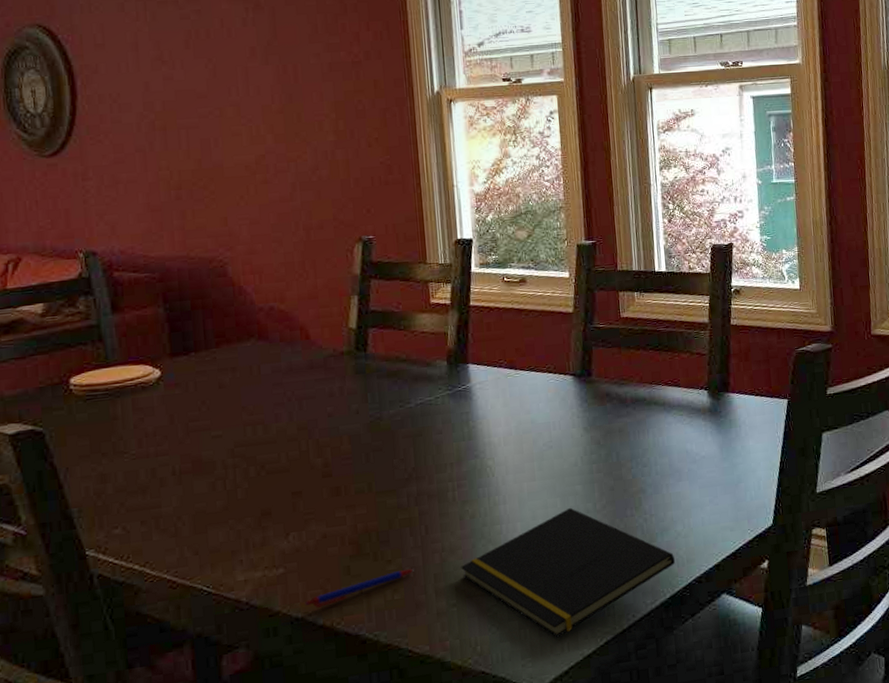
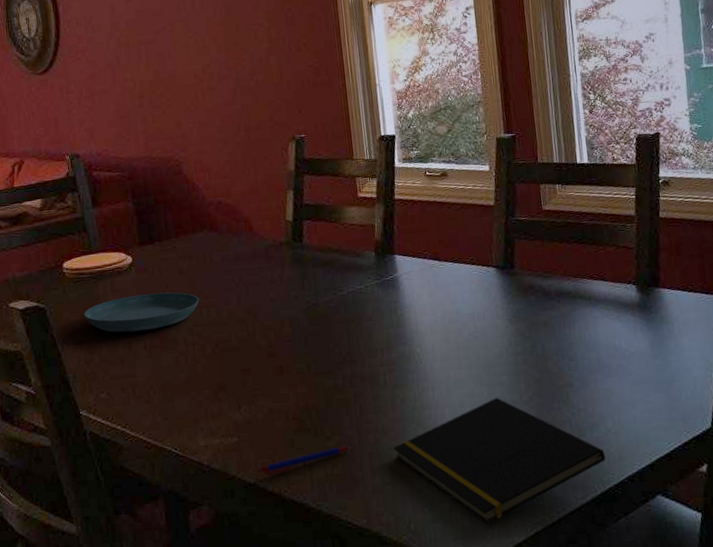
saucer: none [96,409,243,458] -> present [84,292,199,333]

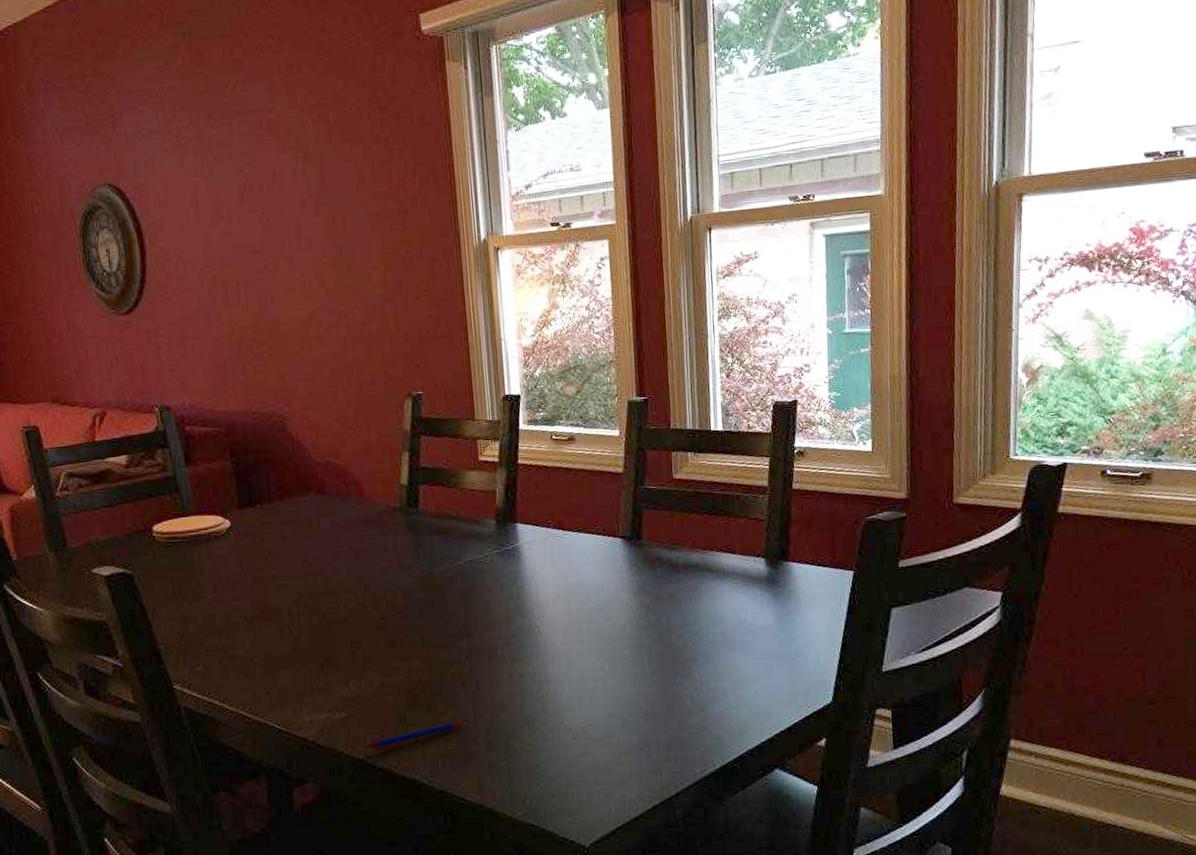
saucer: present [84,292,199,333] -> none [177,559,305,602]
notepad: present [393,397,606,524] -> none [510,671,726,799]

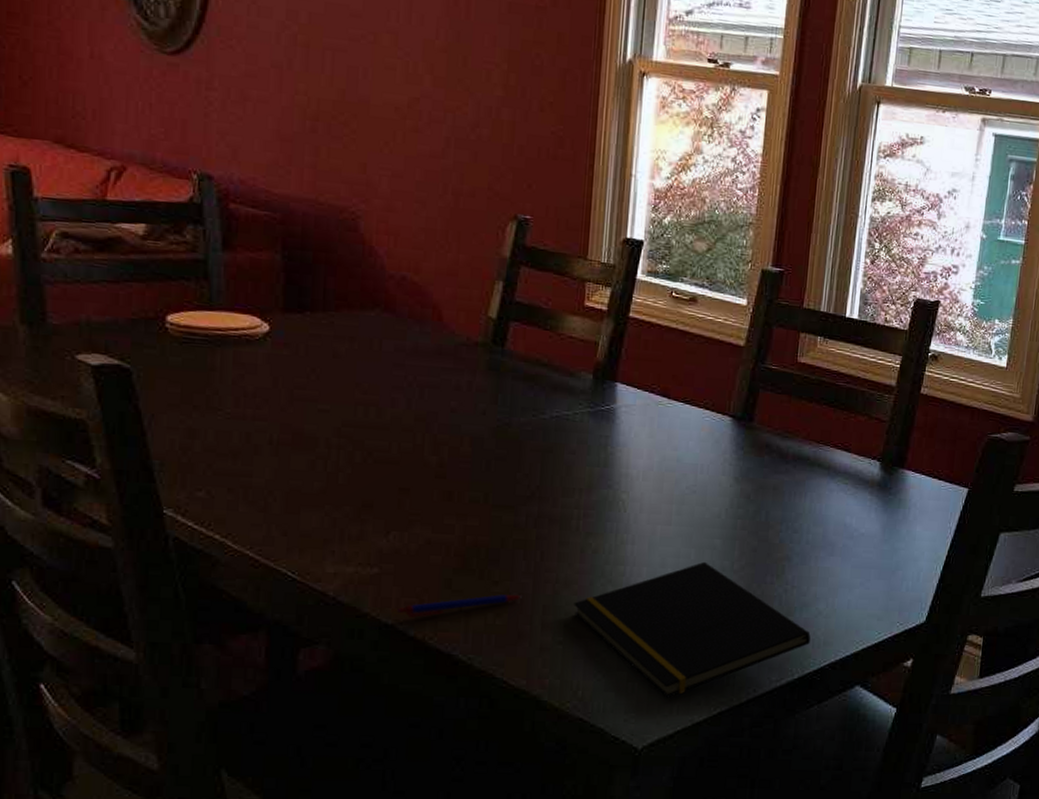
notepad: none [510,671,726,799] -> present [574,561,811,698]

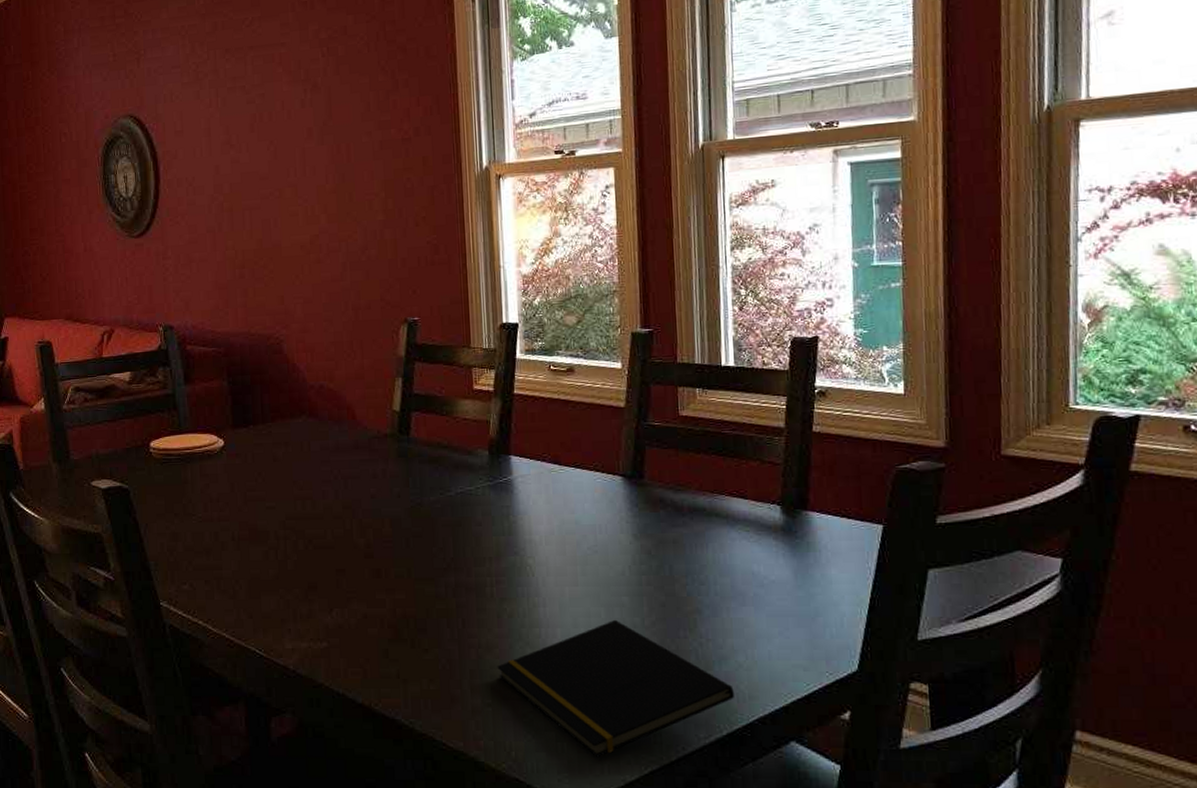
pen: present [397,594,523,618] -> none [346,660,451,686]

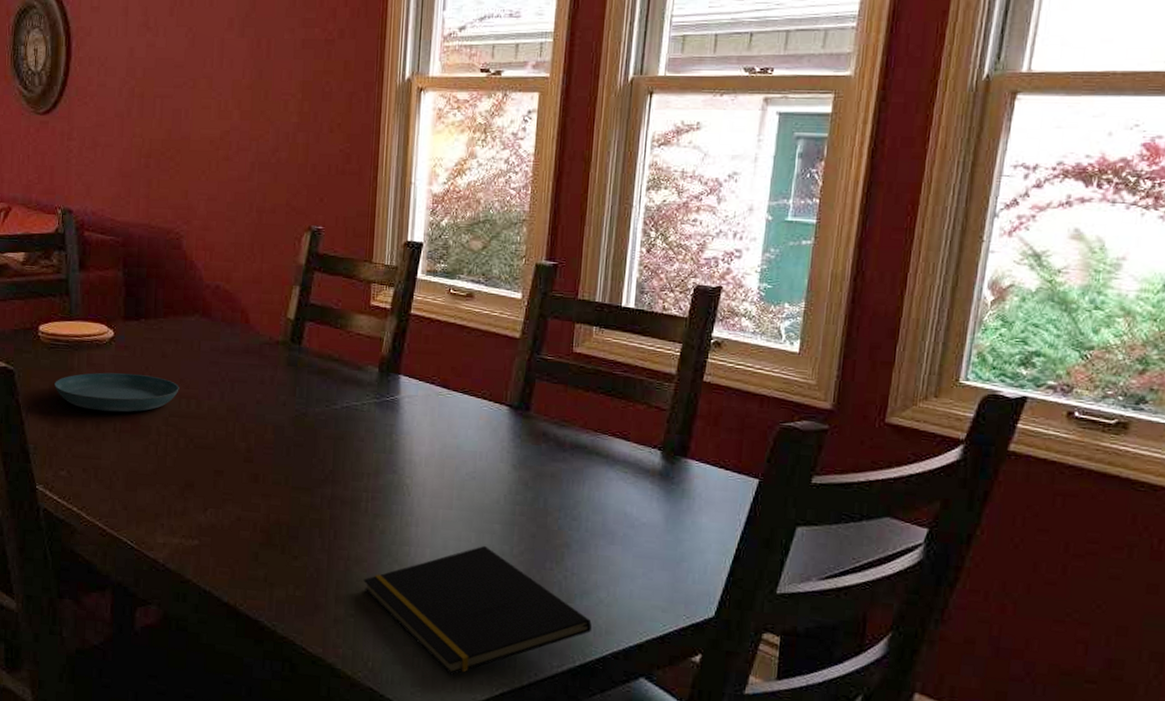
saucer: none [170,481,294,521] -> present [54,372,180,412]

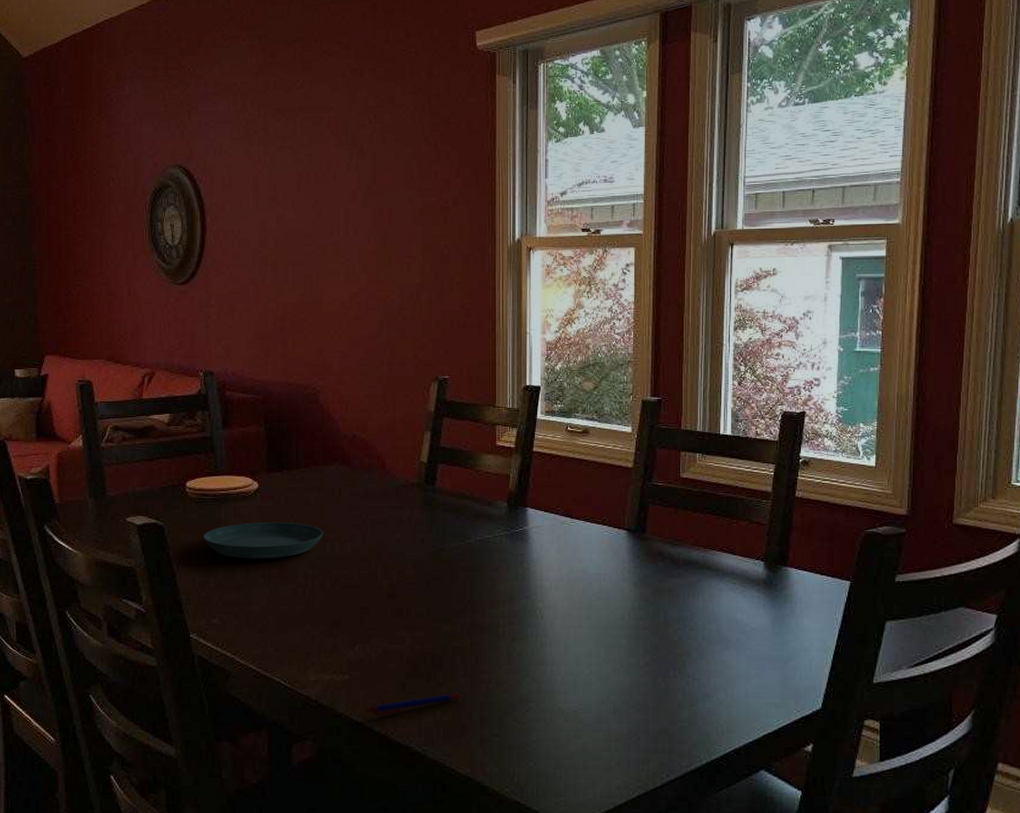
pen: none [214,568,319,586] -> present [365,693,463,716]
notepad: present [364,545,592,675] -> none [505,659,714,783]

